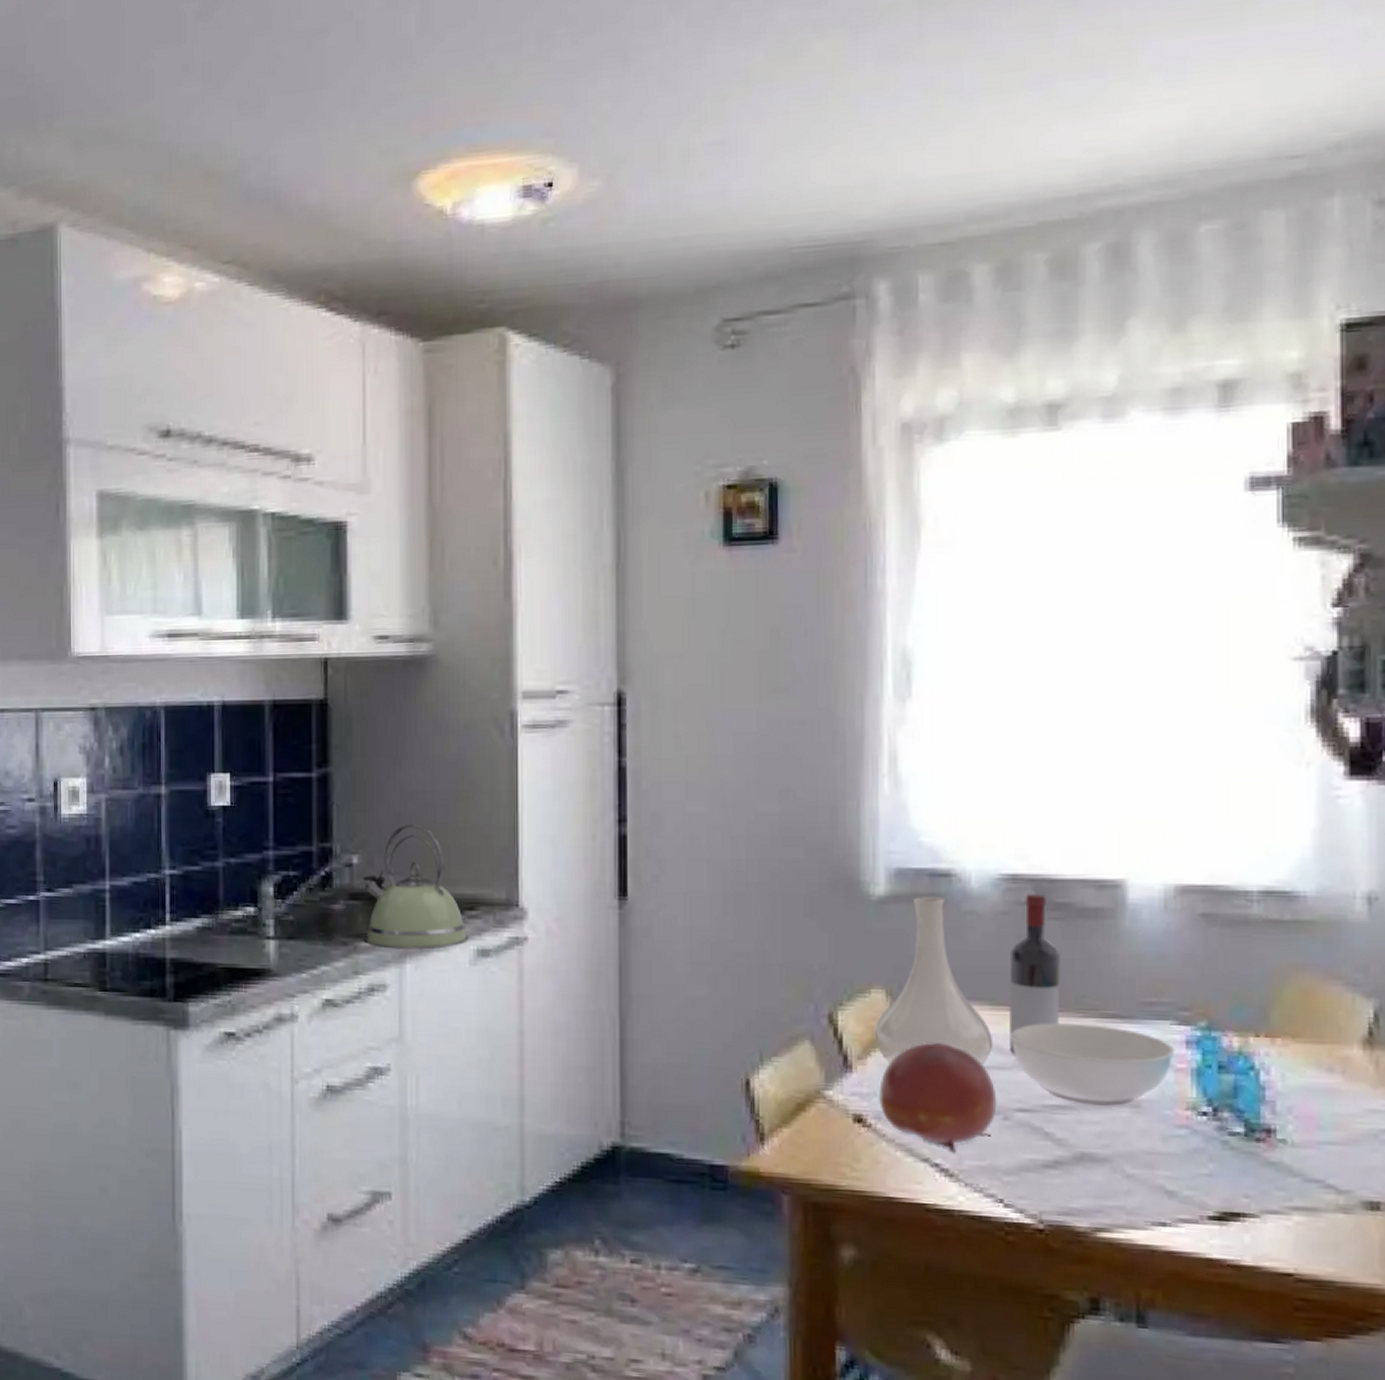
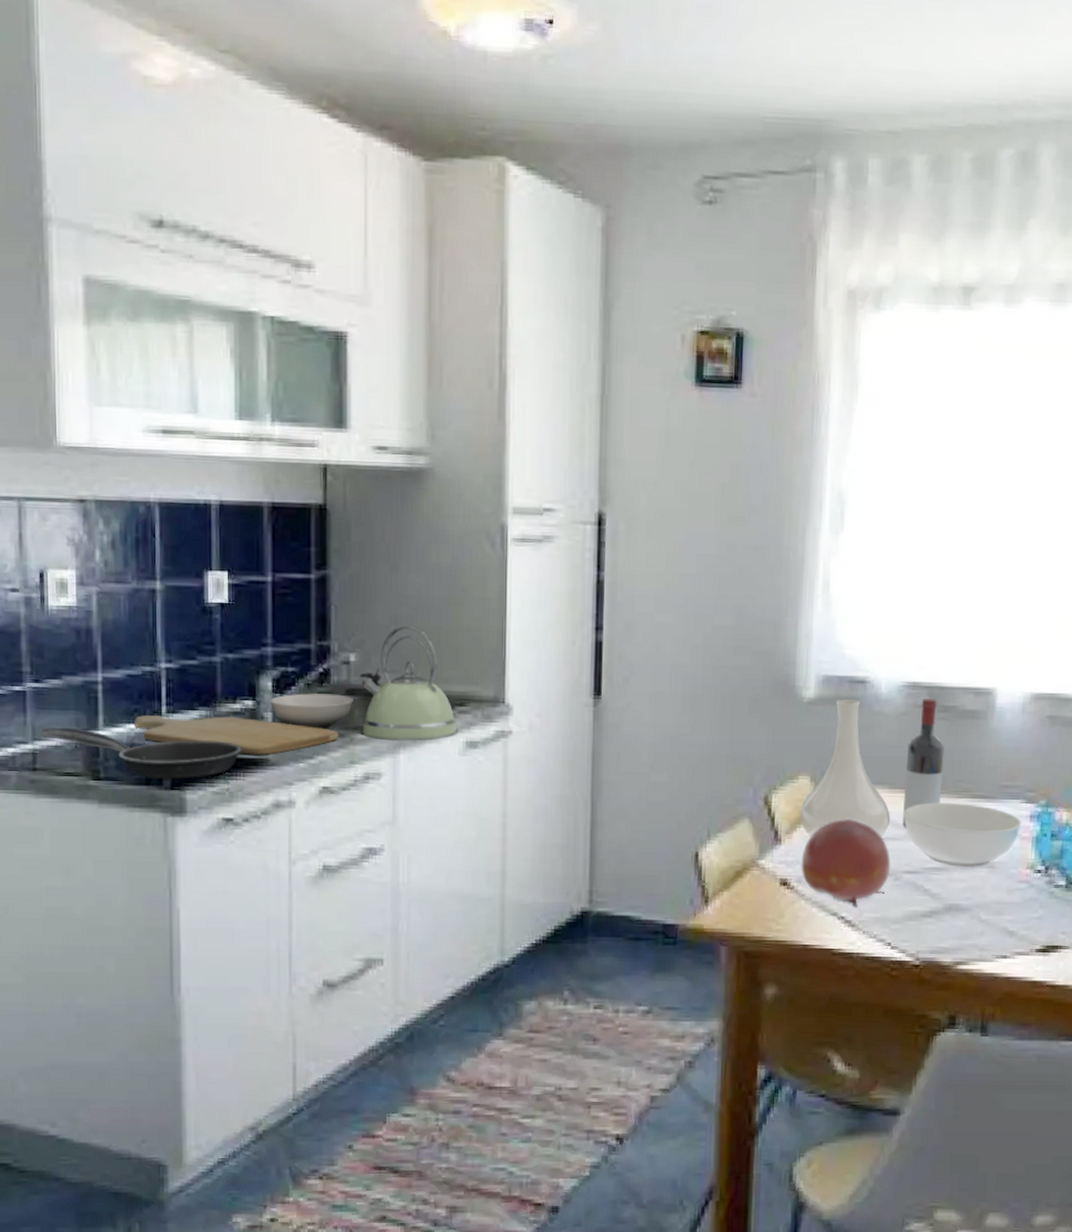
frying pan: none [54,936,245,991] -> present [42,727,243,780]
chopping board: none [140,924,342,965] -> present [134,715,339,755]
bowl: none [272,898,357,937] -> present [270,693,353,729]

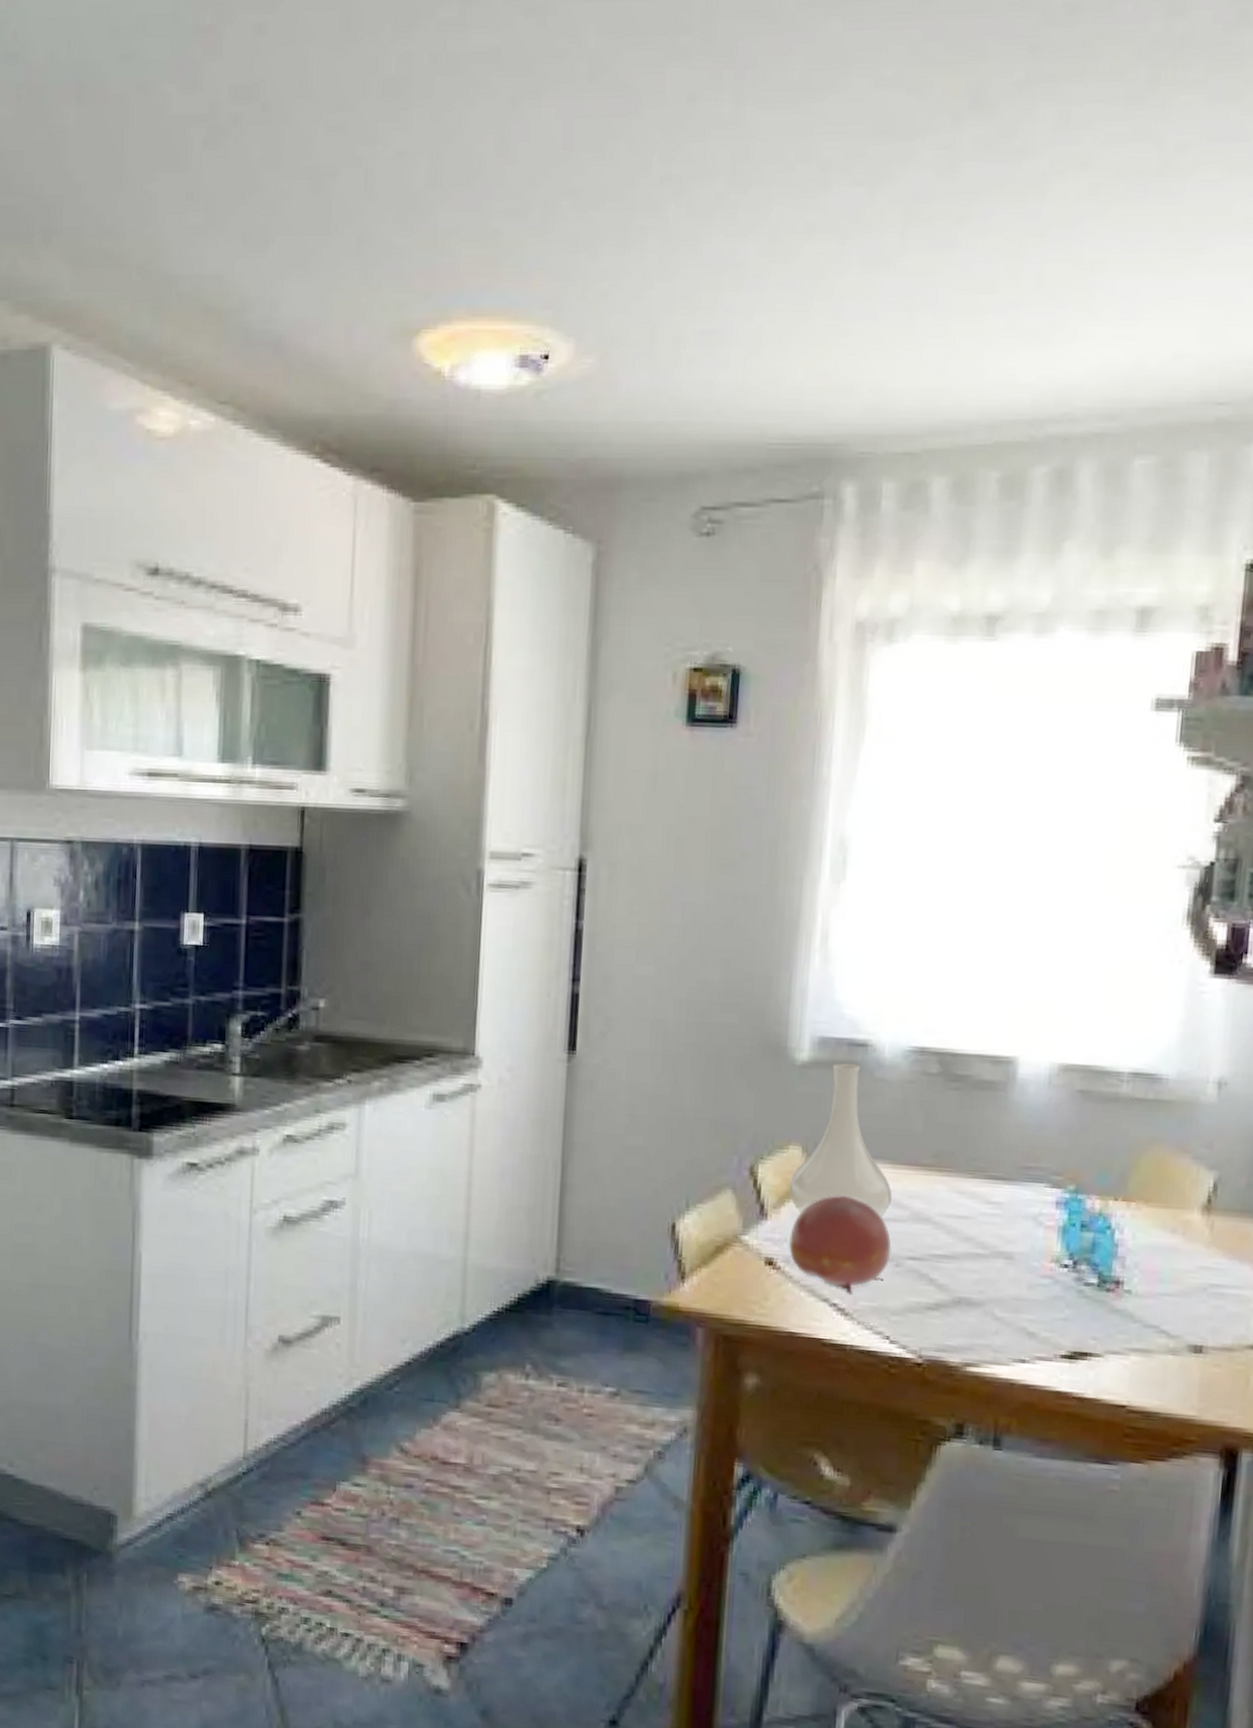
frying pan: present [42,727,243,780] -> none [21,1064,211,1122]
chopping board: present [134,715,339,755] -> none [108,1055,305,1100]
bowl: present [270,693,353,729] -> none [239,1038,321,1076]
kettle: present [360,625,459,741] -> none [327,972,426,1092]
wine bottle: present [903,698,944,828] -> none [906,1066,956,1209]
bowl: present [903,802,1022,867] -> none [907,1181,1046,1257]

